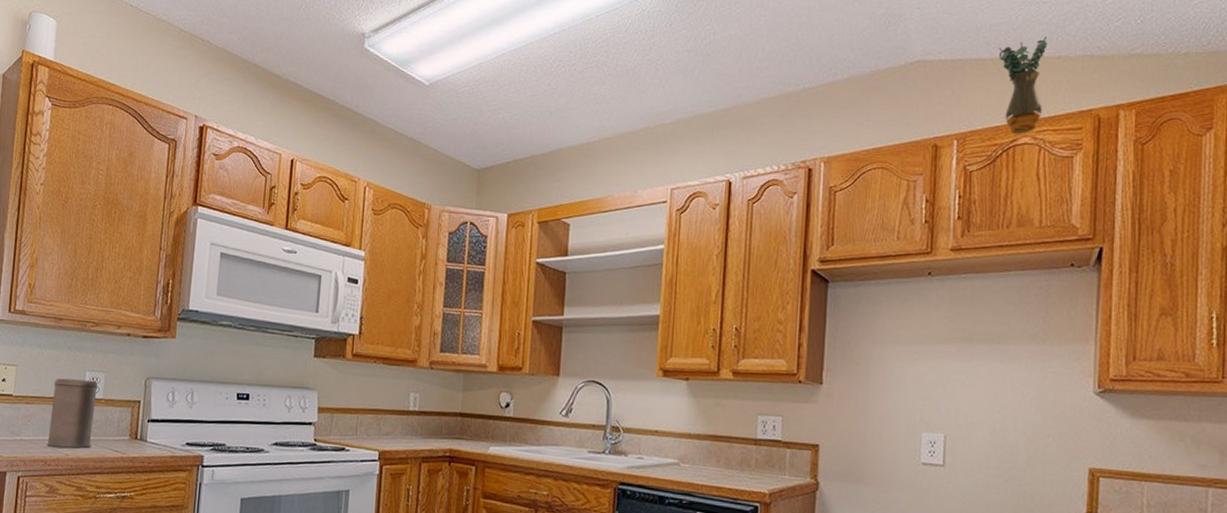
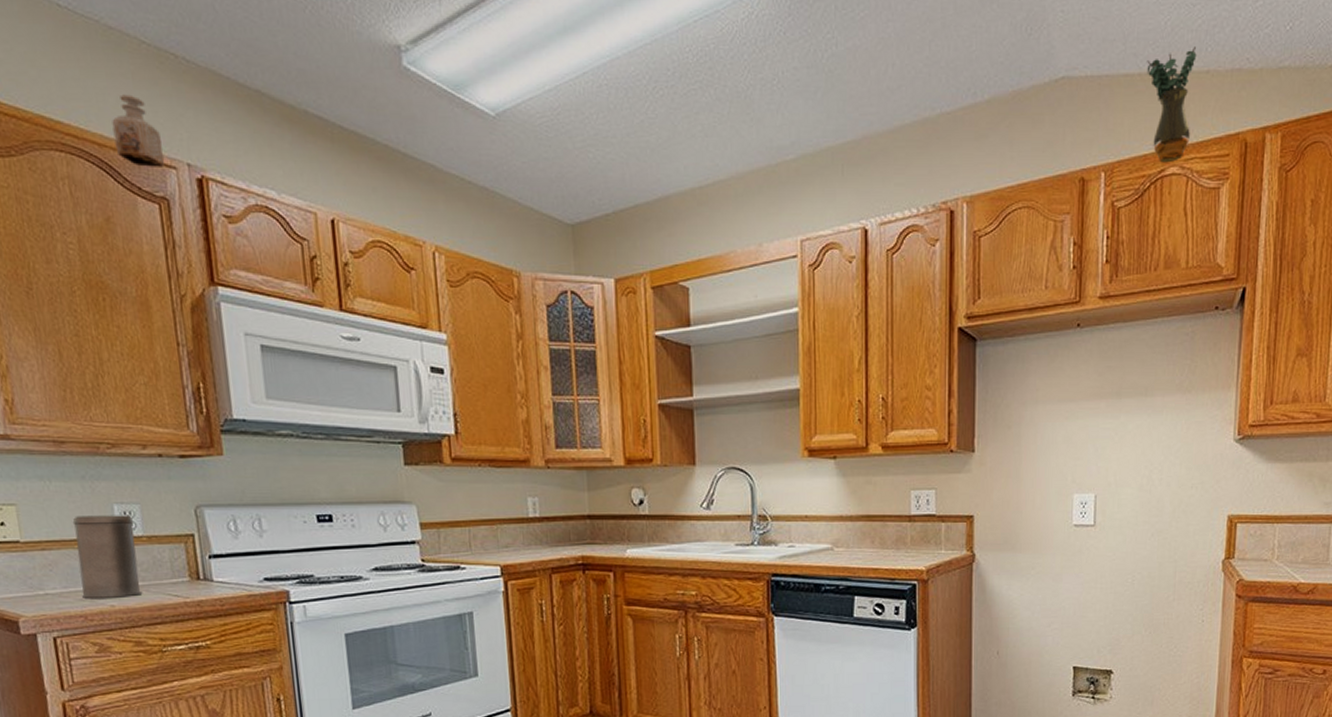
decorative bottle: none [147,66,181,118] -> present [112,94,165,167]

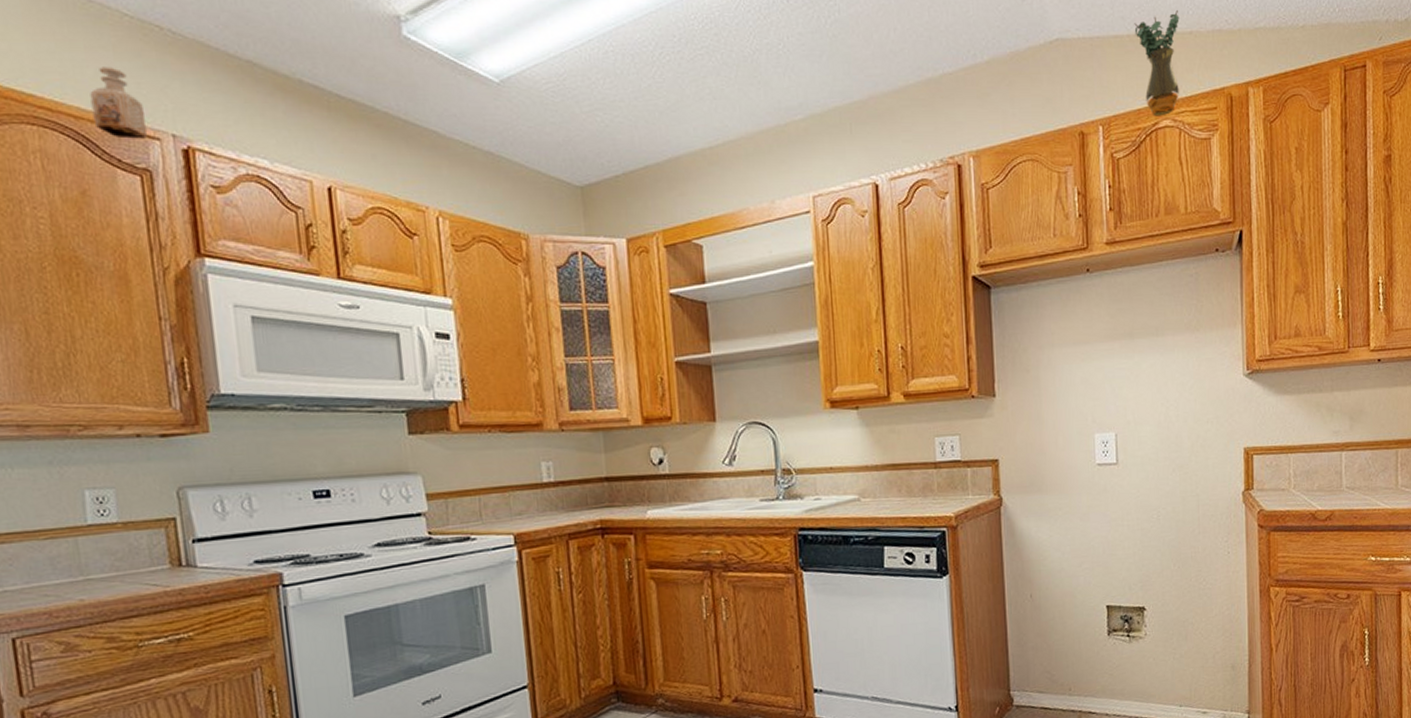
canister: present [72,515,142,600] -> none [37,500,115,595]

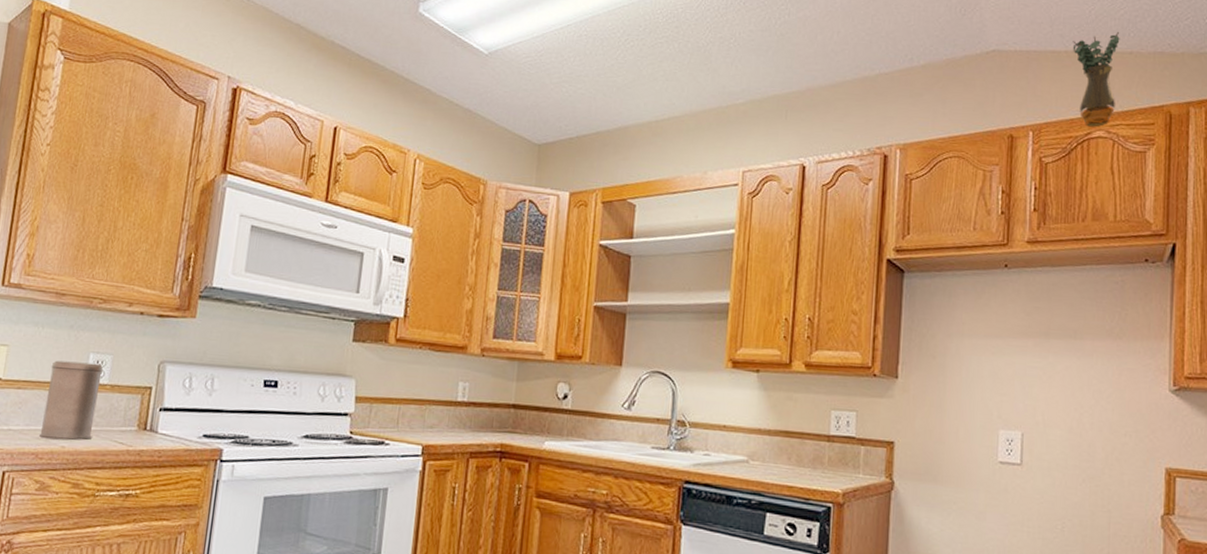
canister: none [37,500,115,595] -> present [38,360,104,441]
decorative bottle: present [90,67,148,139] -> none [174,22,213,78]

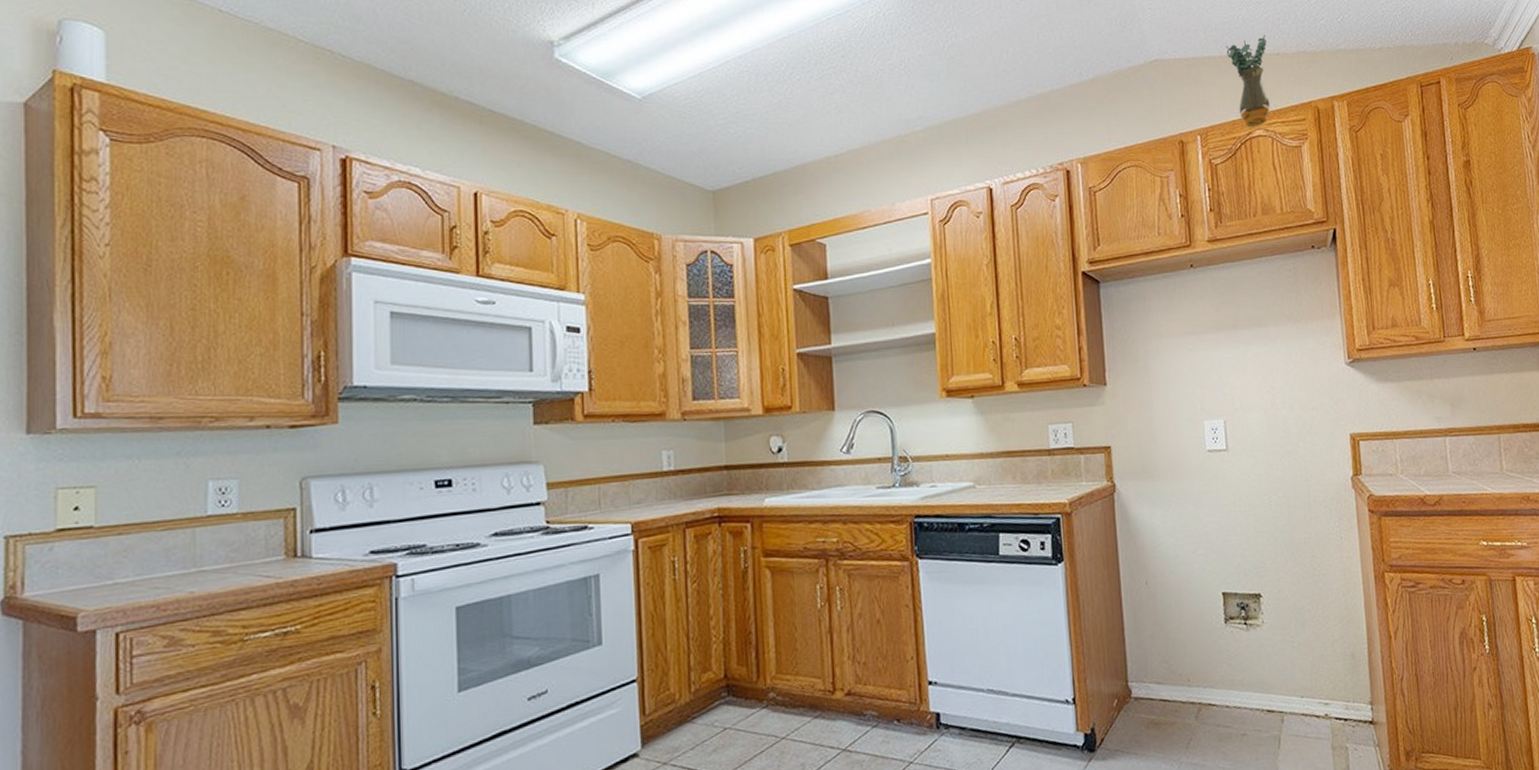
canister: present [38,360,104,441] -> none [156,491,230,587]

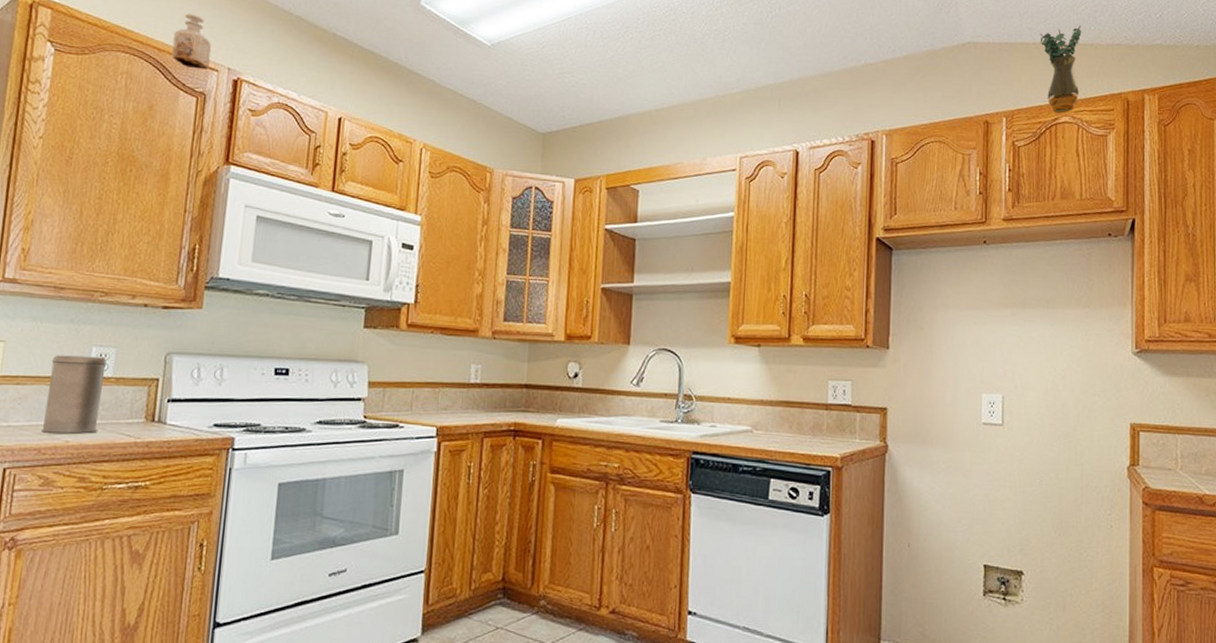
canister: none [156,491,230,587] -> present [40,355,108,435]
decorative bottle: none [260,86,310,150] -> present [171,13,212,70]

